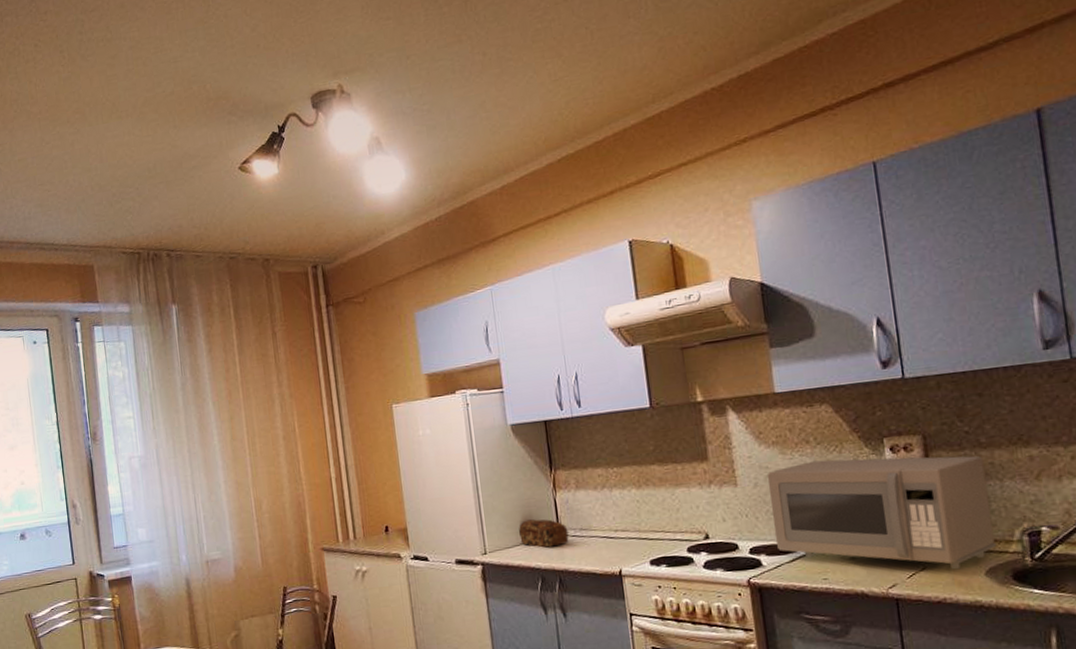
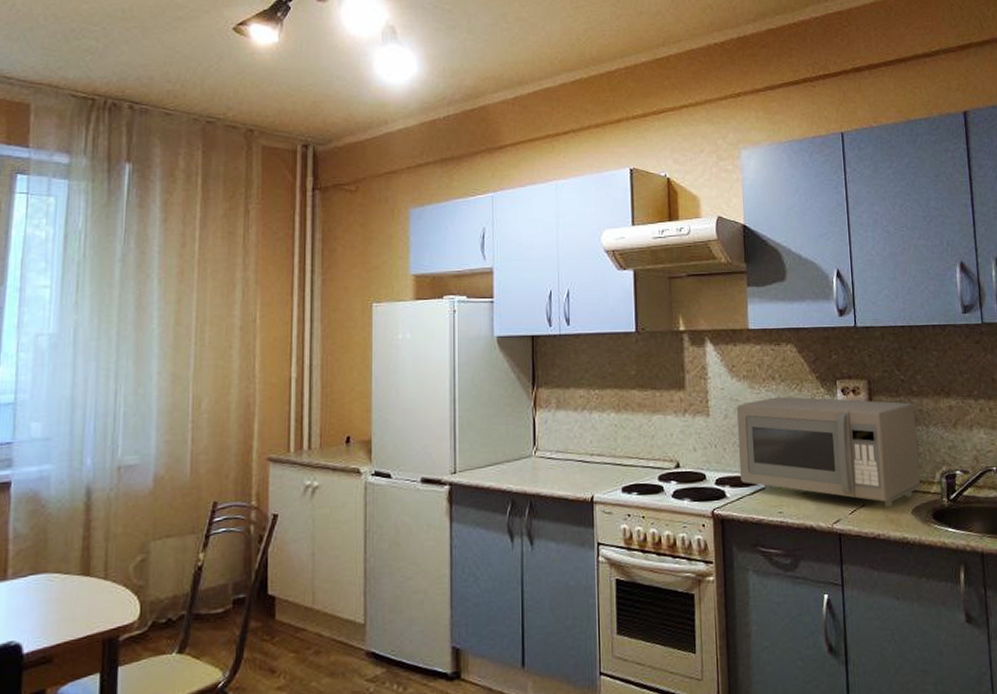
bread loaf: present [519,519,569,547] -> none [494,438,544,469]

